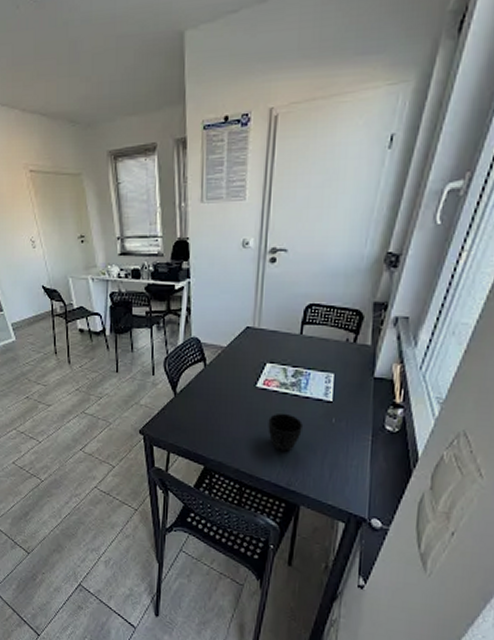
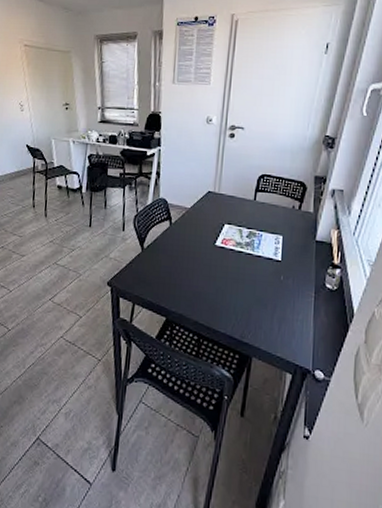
cup: present [268,413,304,452] -> none [224,269,256,306]

